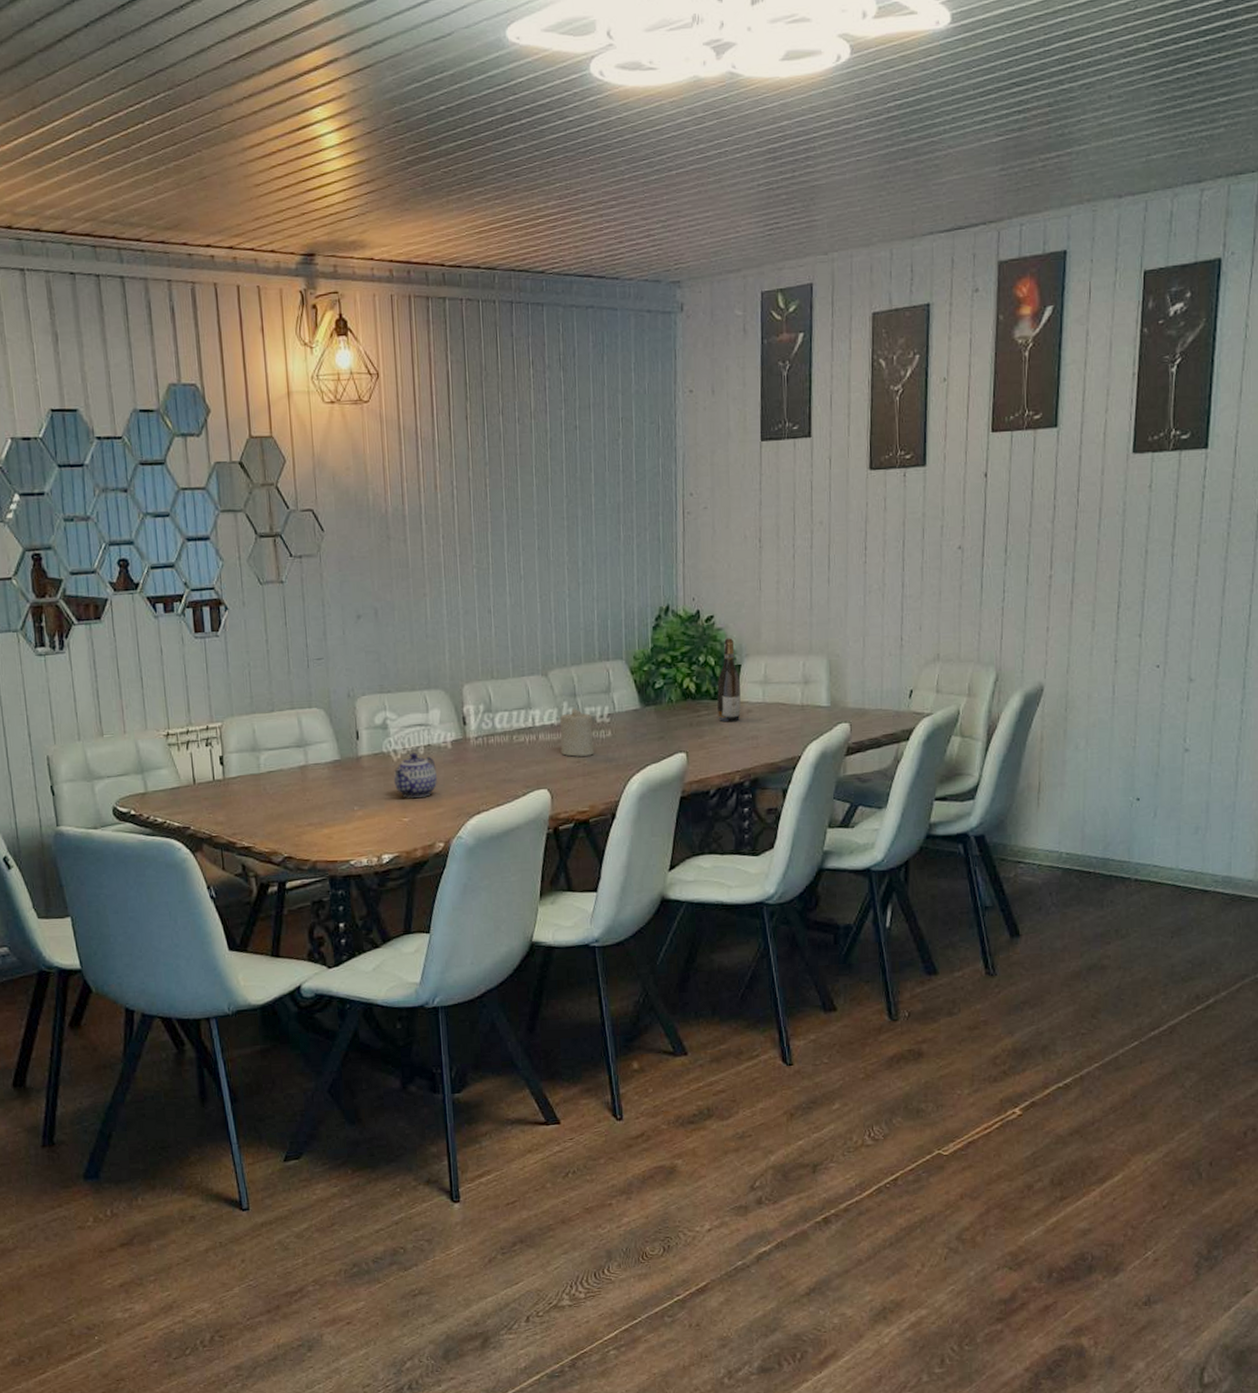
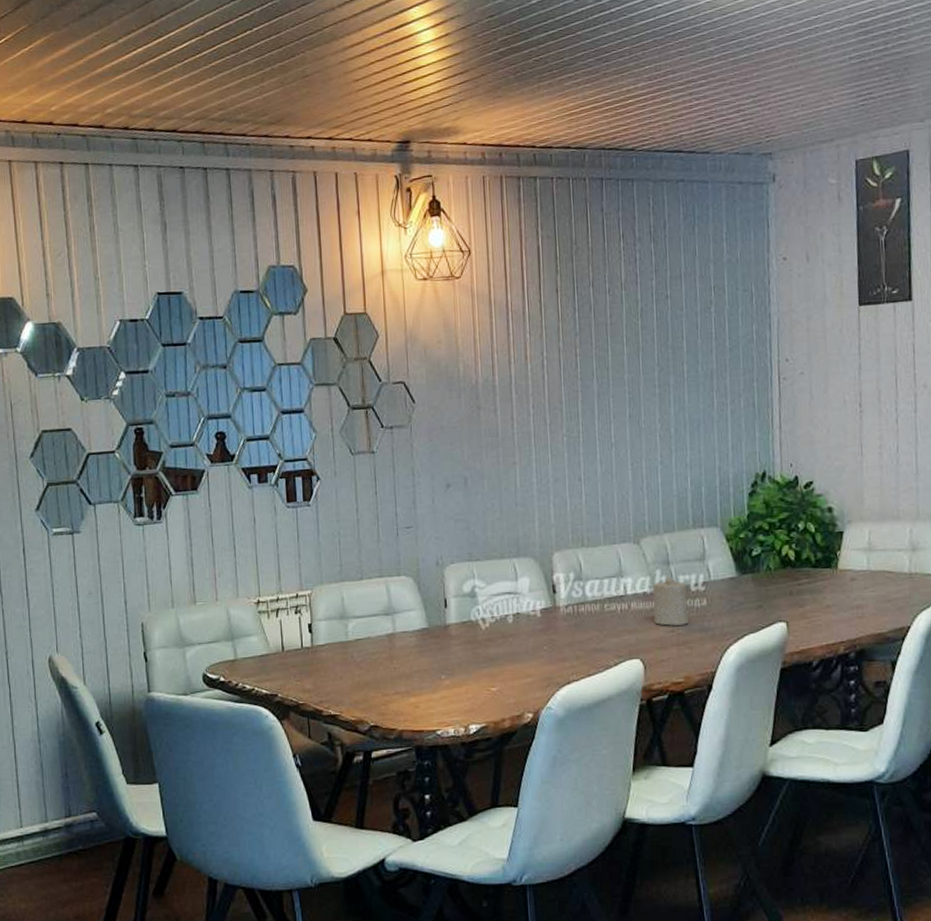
teapot: present [393,753,437,798] -> none [481,621,526,667]
wine bottle: present [717,638,741,722] -> none [818,504,844,591]

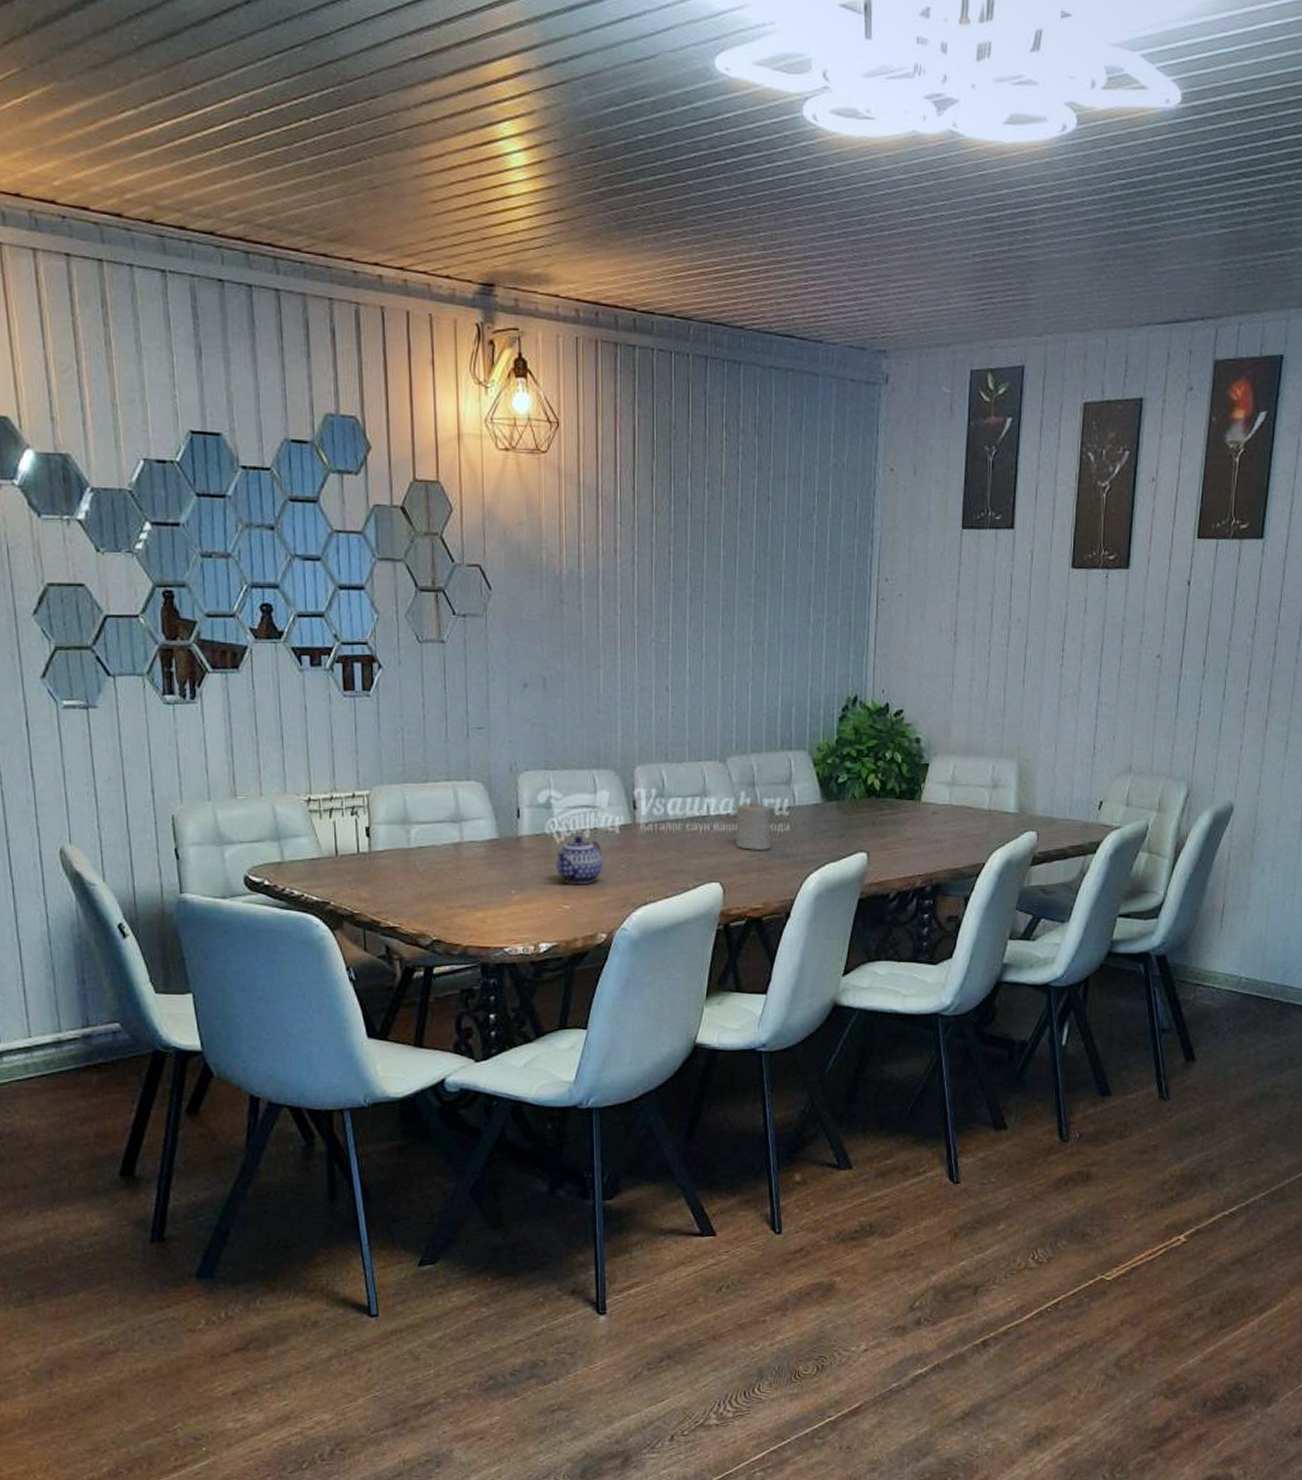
teapot: none [481,621,526,667] -> present [555,836,602,884]

